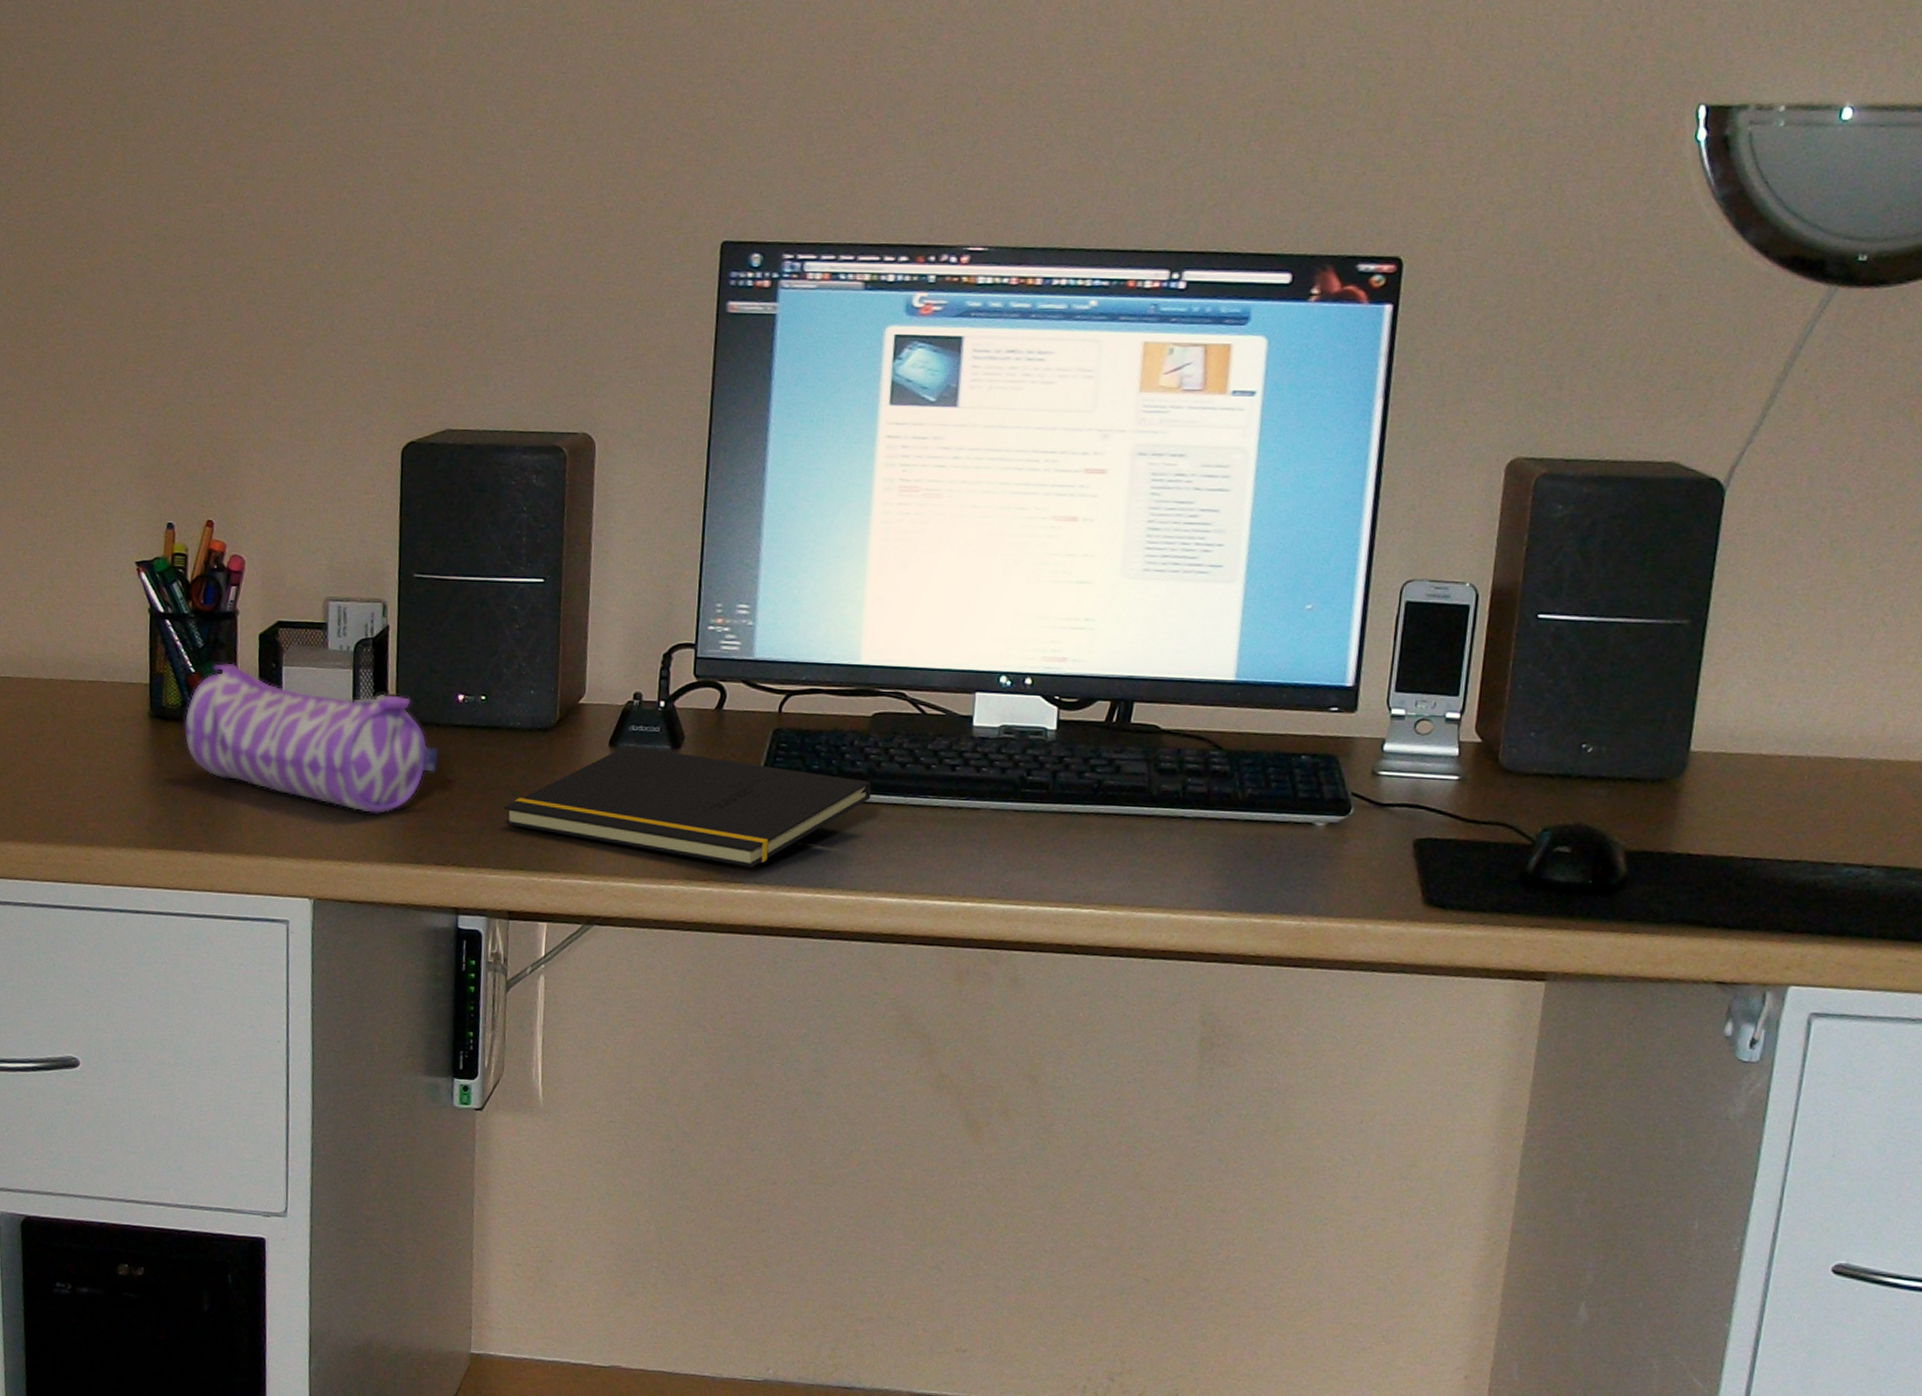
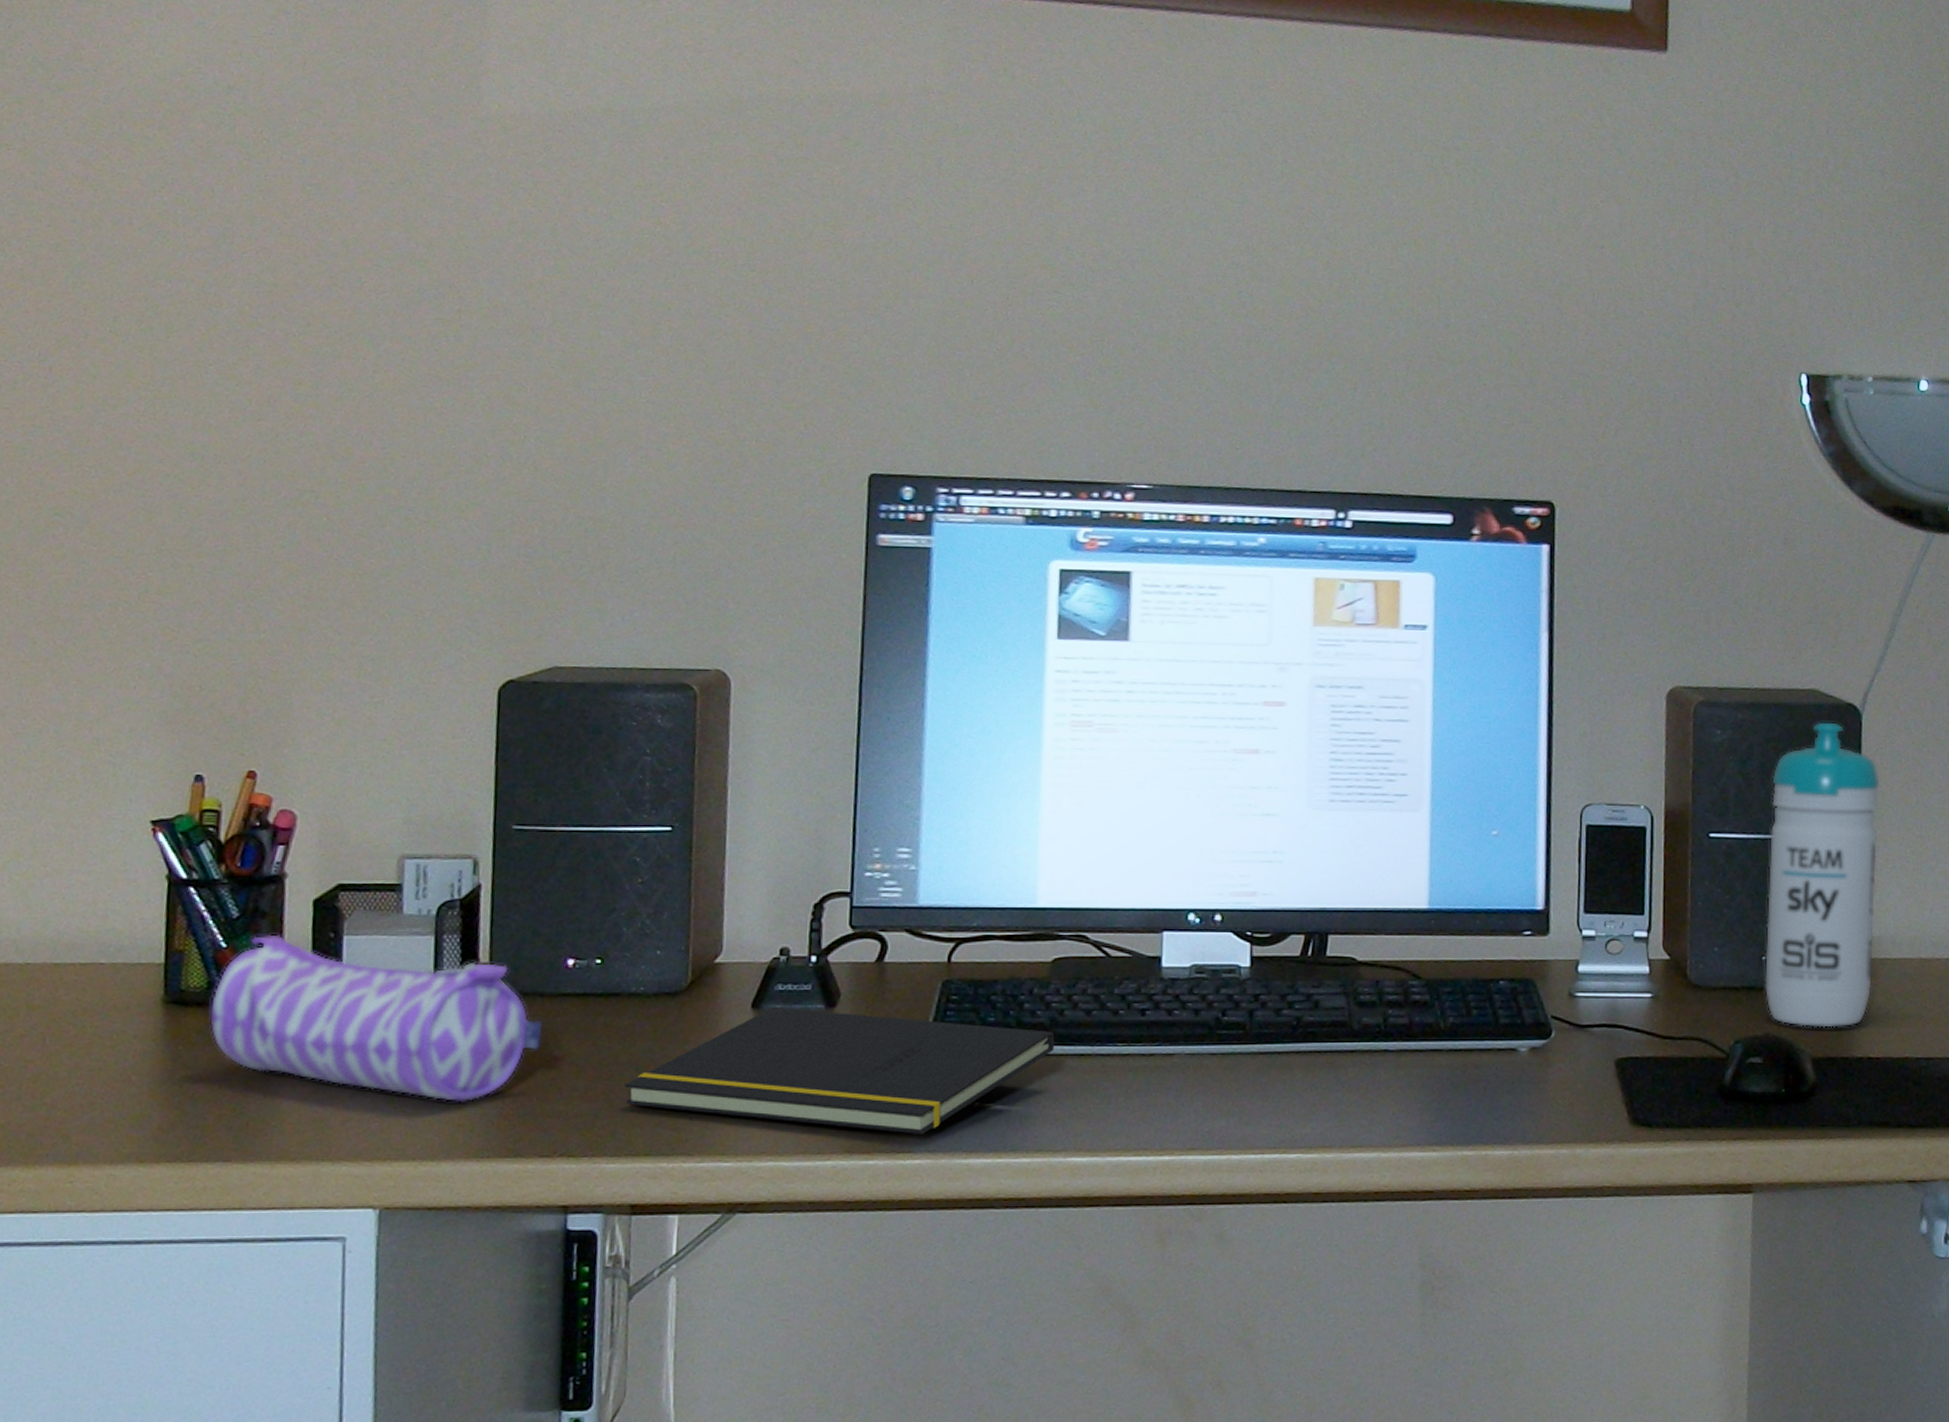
water bottle: none [1581,498,1738,821] -> present [1765,722,1880,1028]

